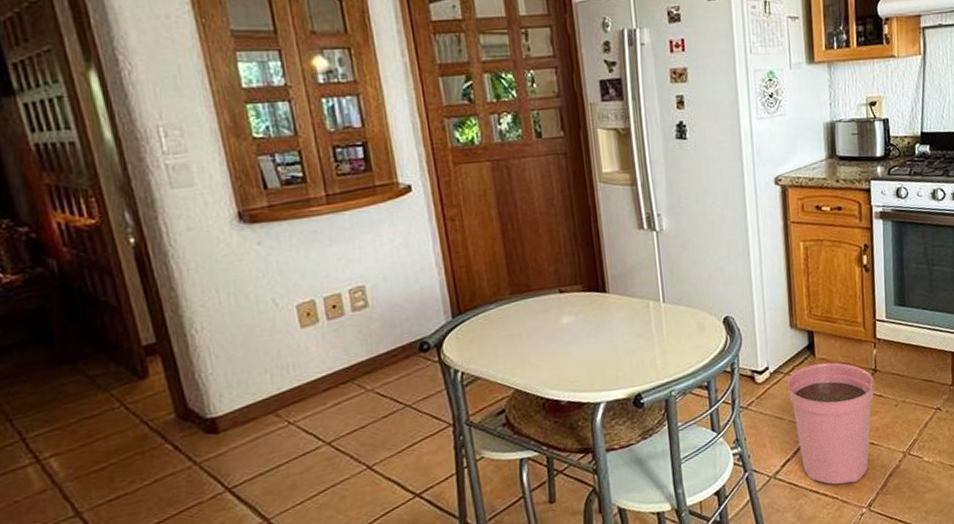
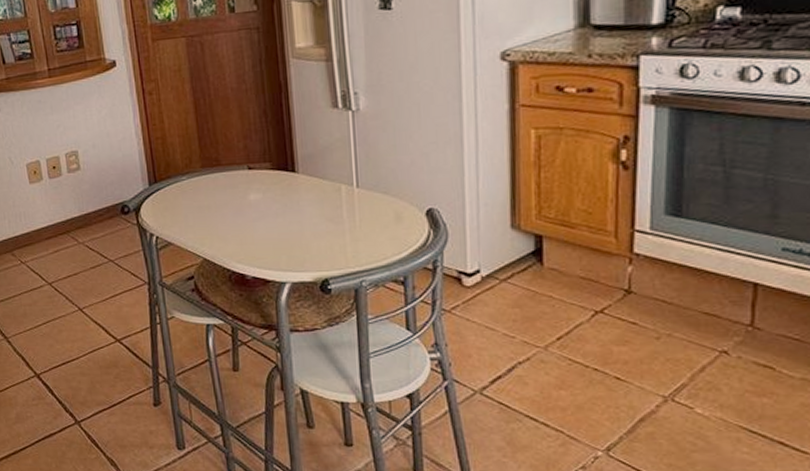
plant pot: present [786,362,874,485] -> none [502,273,626,419]

